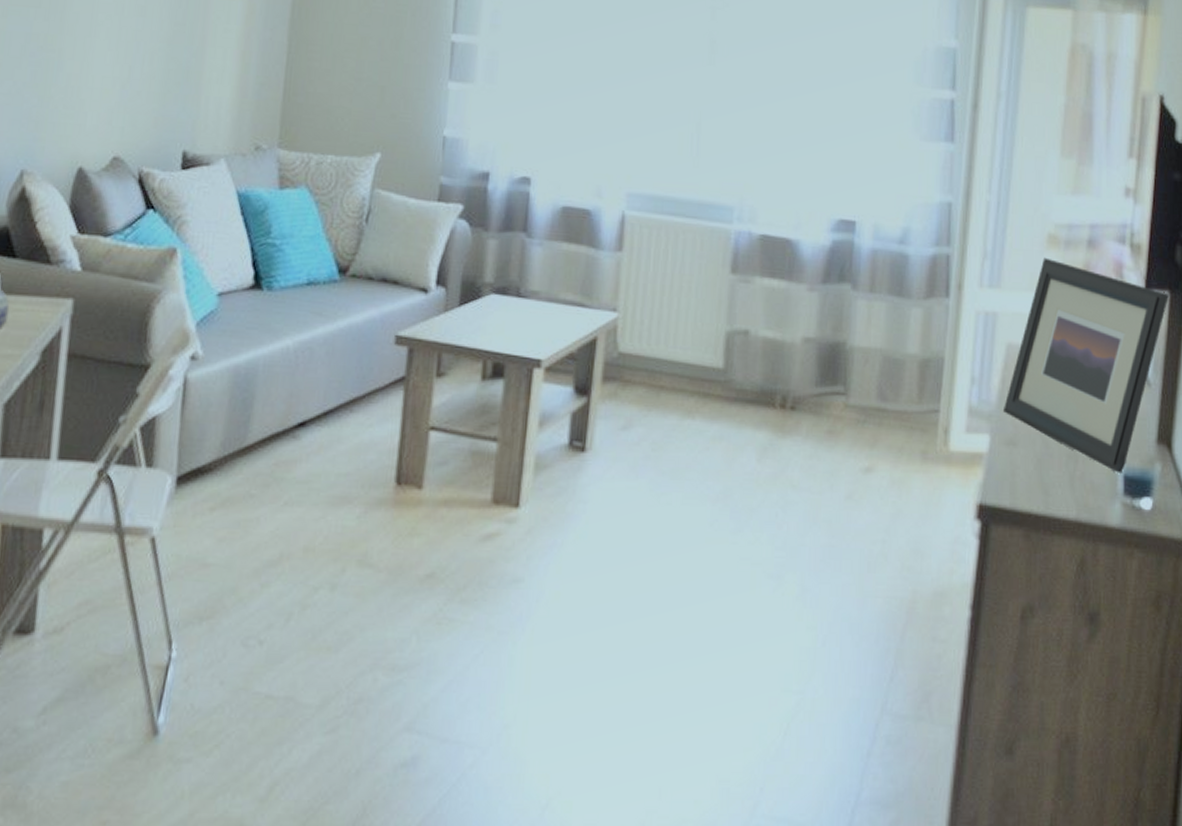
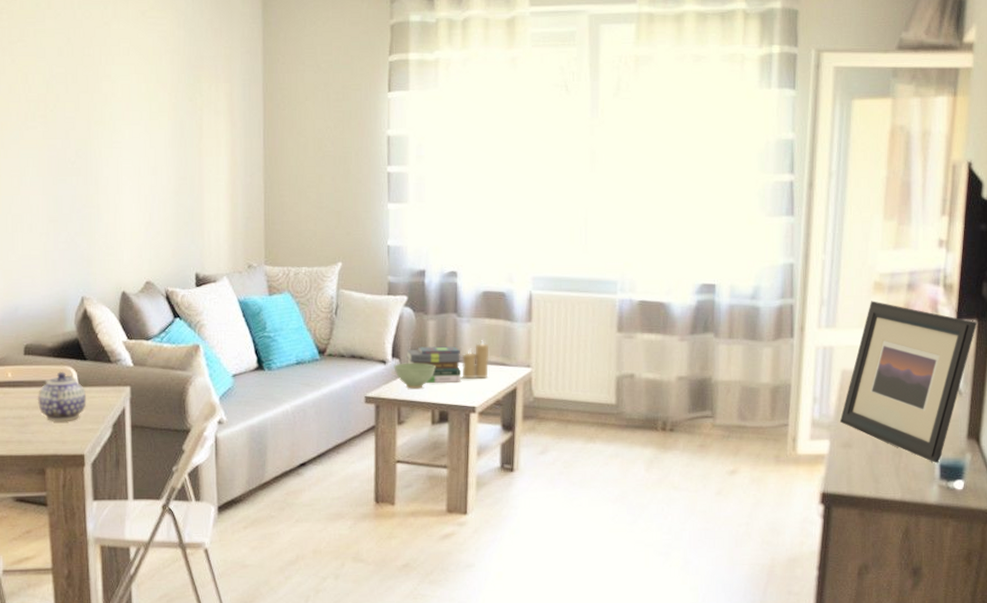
bowl: none [437,293,493,330] -> present [394,362,436,389]
books: none [456,273,527,325] -> present [407,346,462,384]
candle: none [527,270,565,322] -> present [461,340,490,379]

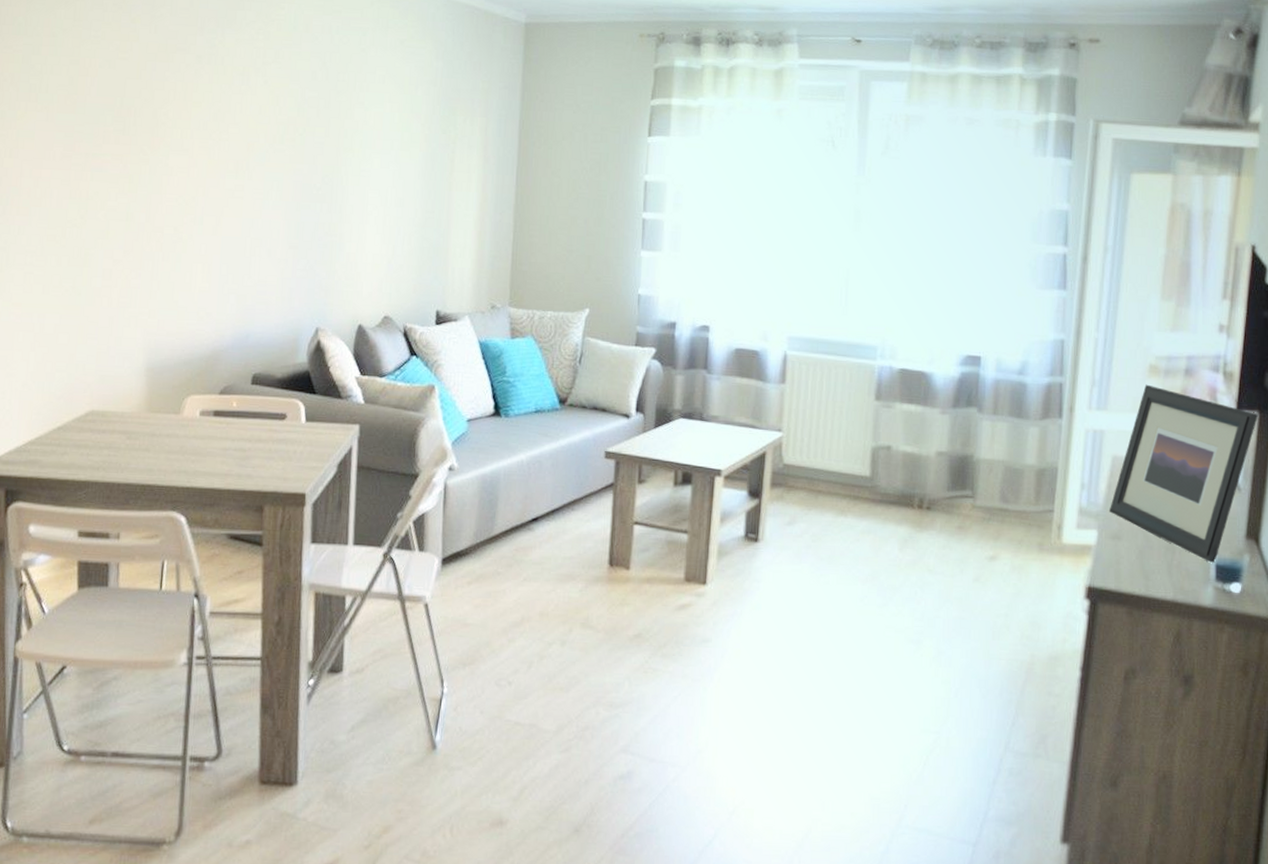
teapot: present [37,372,87,421] -> none [261,404,313,457]
bowl: present [394,362,436,389] -> none [637,418,681,447]
books: present [407,346,462,384] -> none [652,402,709,443]
candle: present [461,340,490,379] -> none [709,399,739,440]

